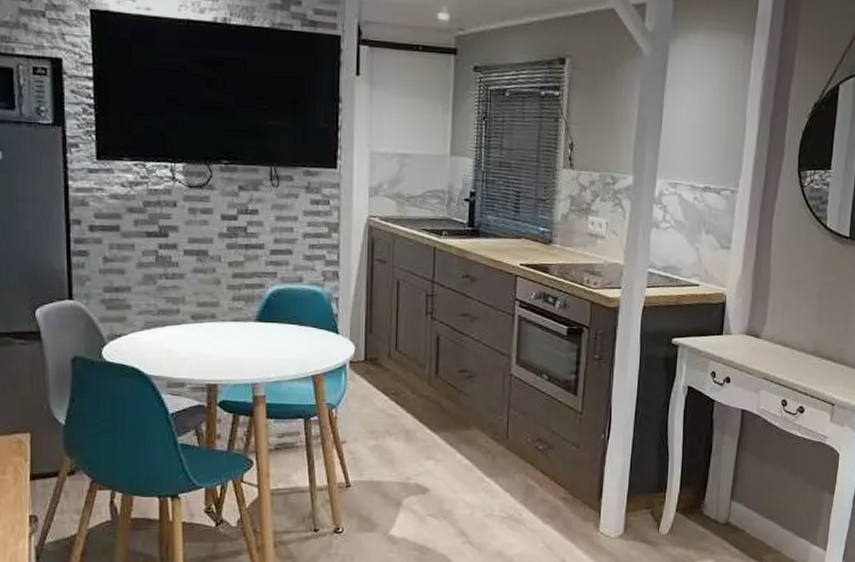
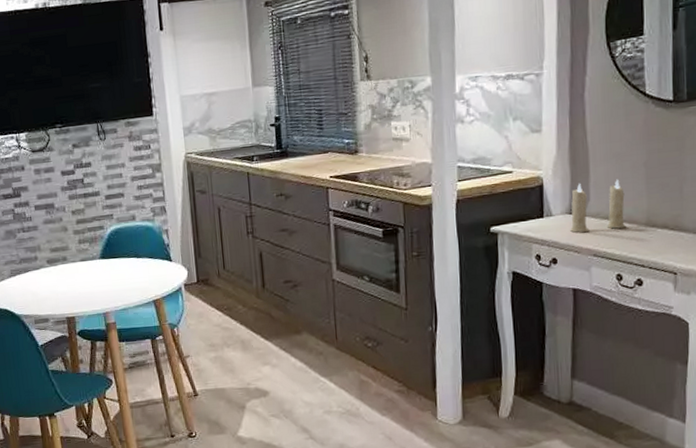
candle: none [745,306,798,355] -> present [570,179,627,233]

